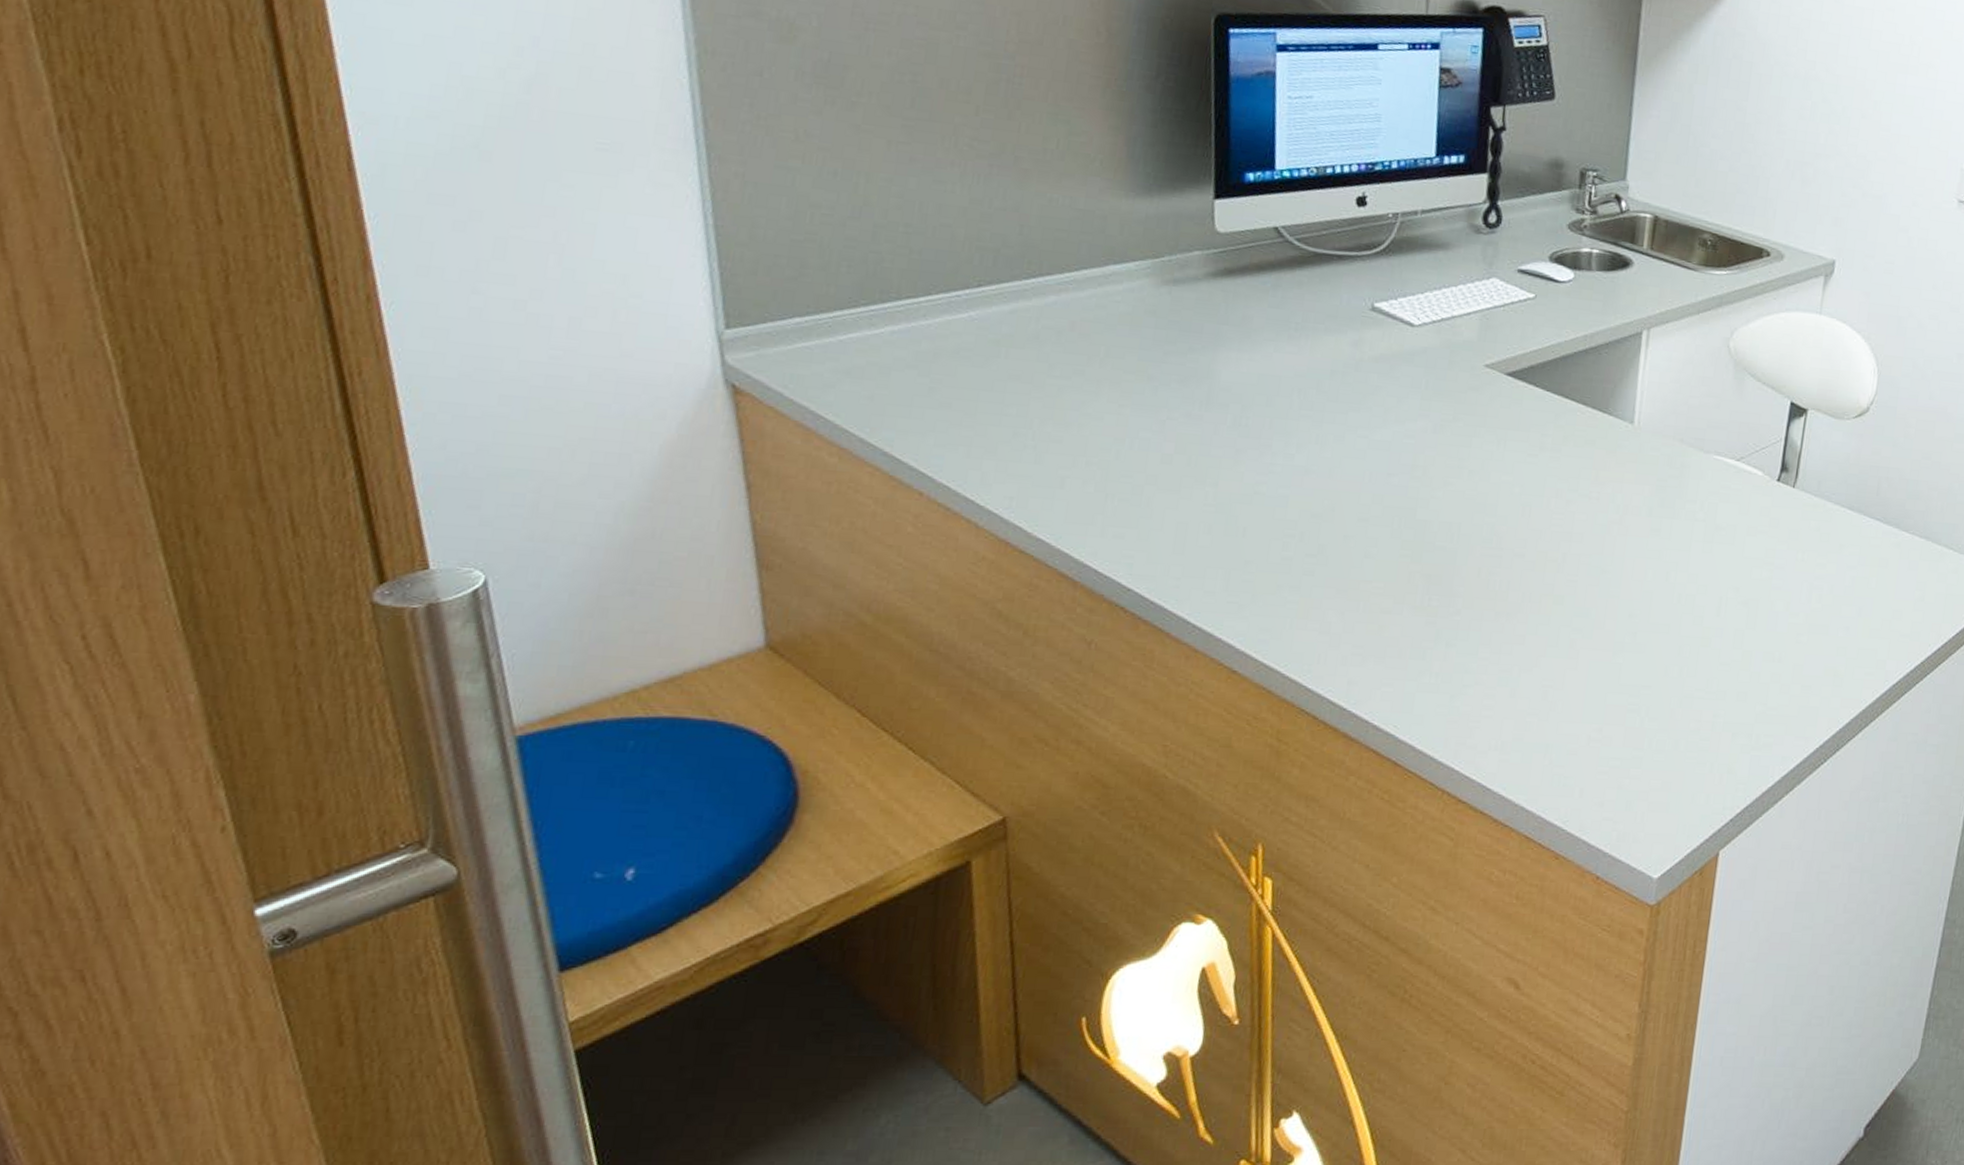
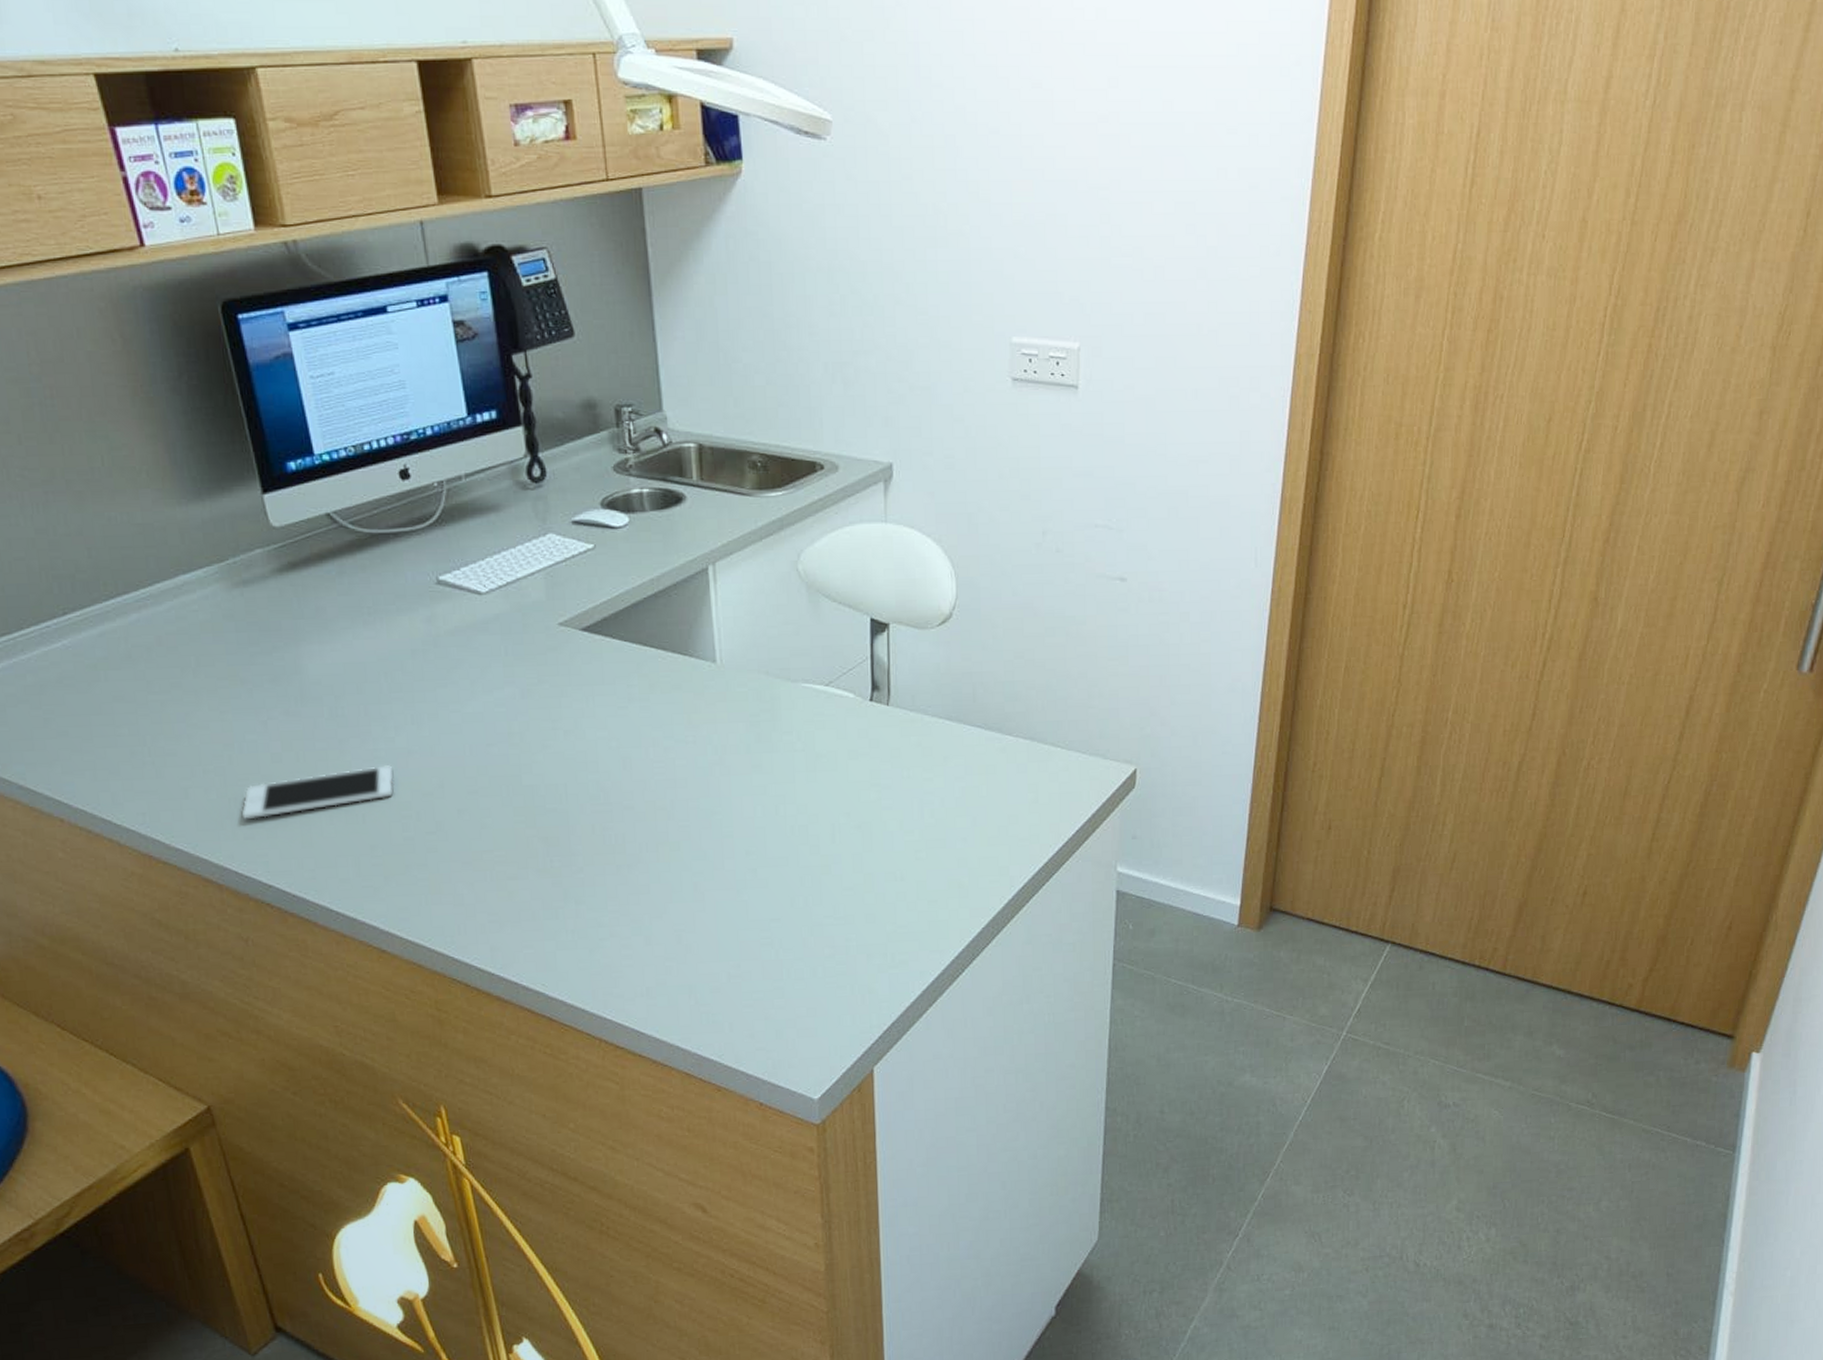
cell phone: none [1117,480,1287,519] -> present [242,765,394,820]

